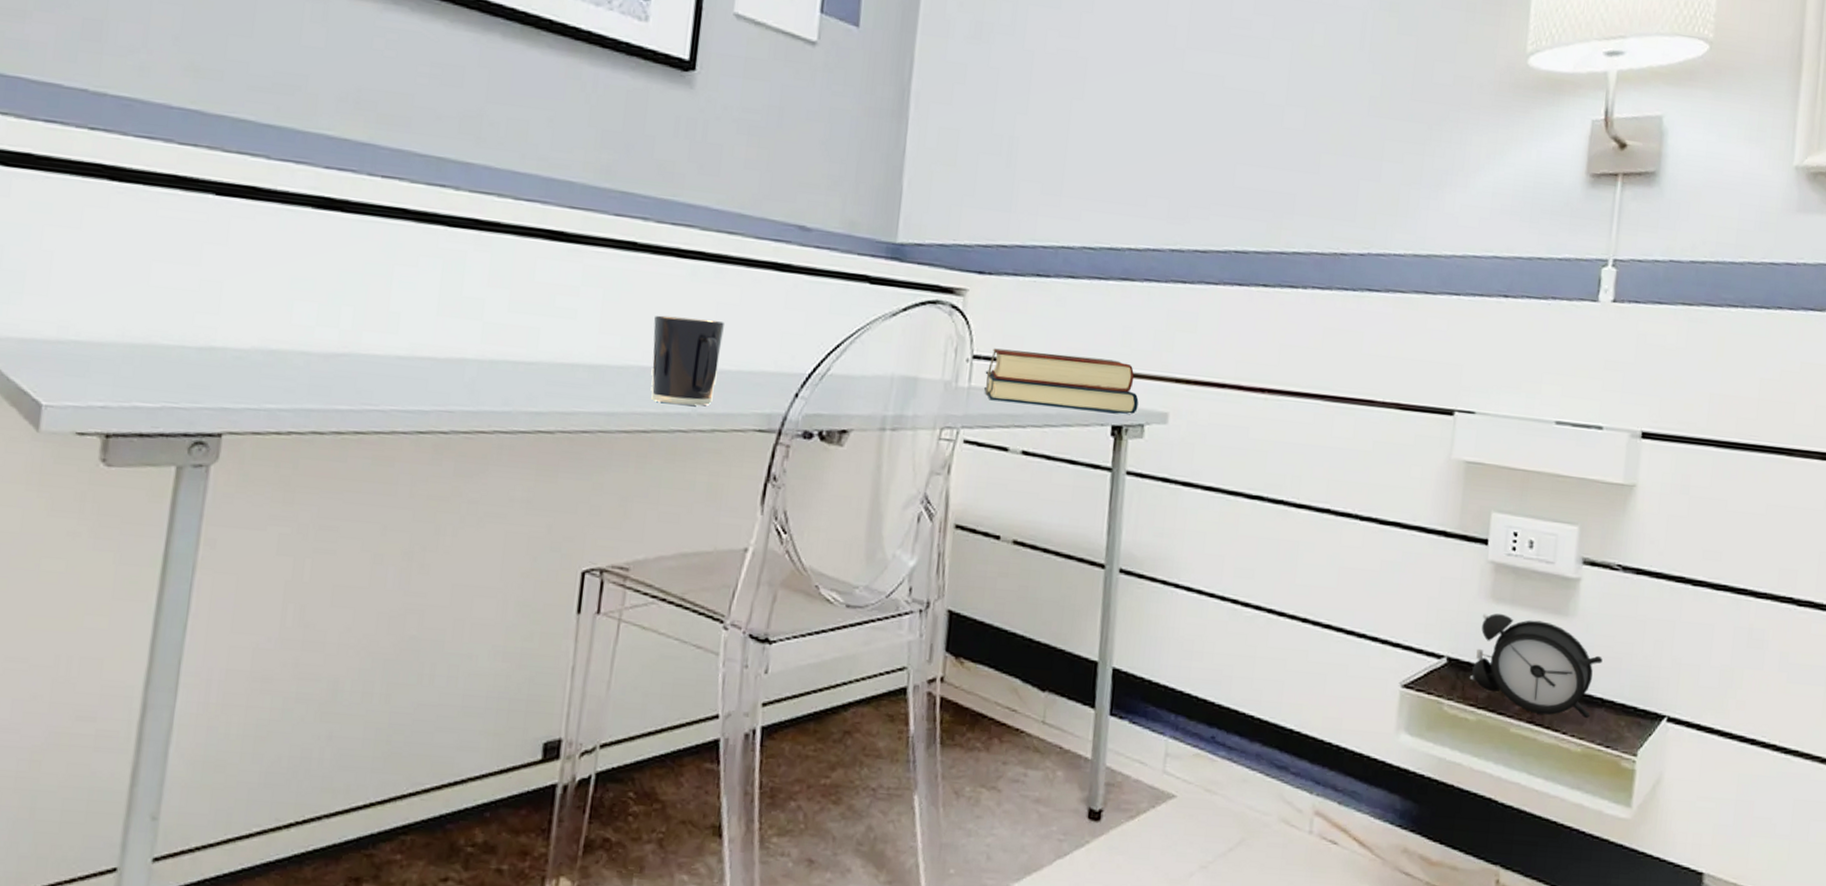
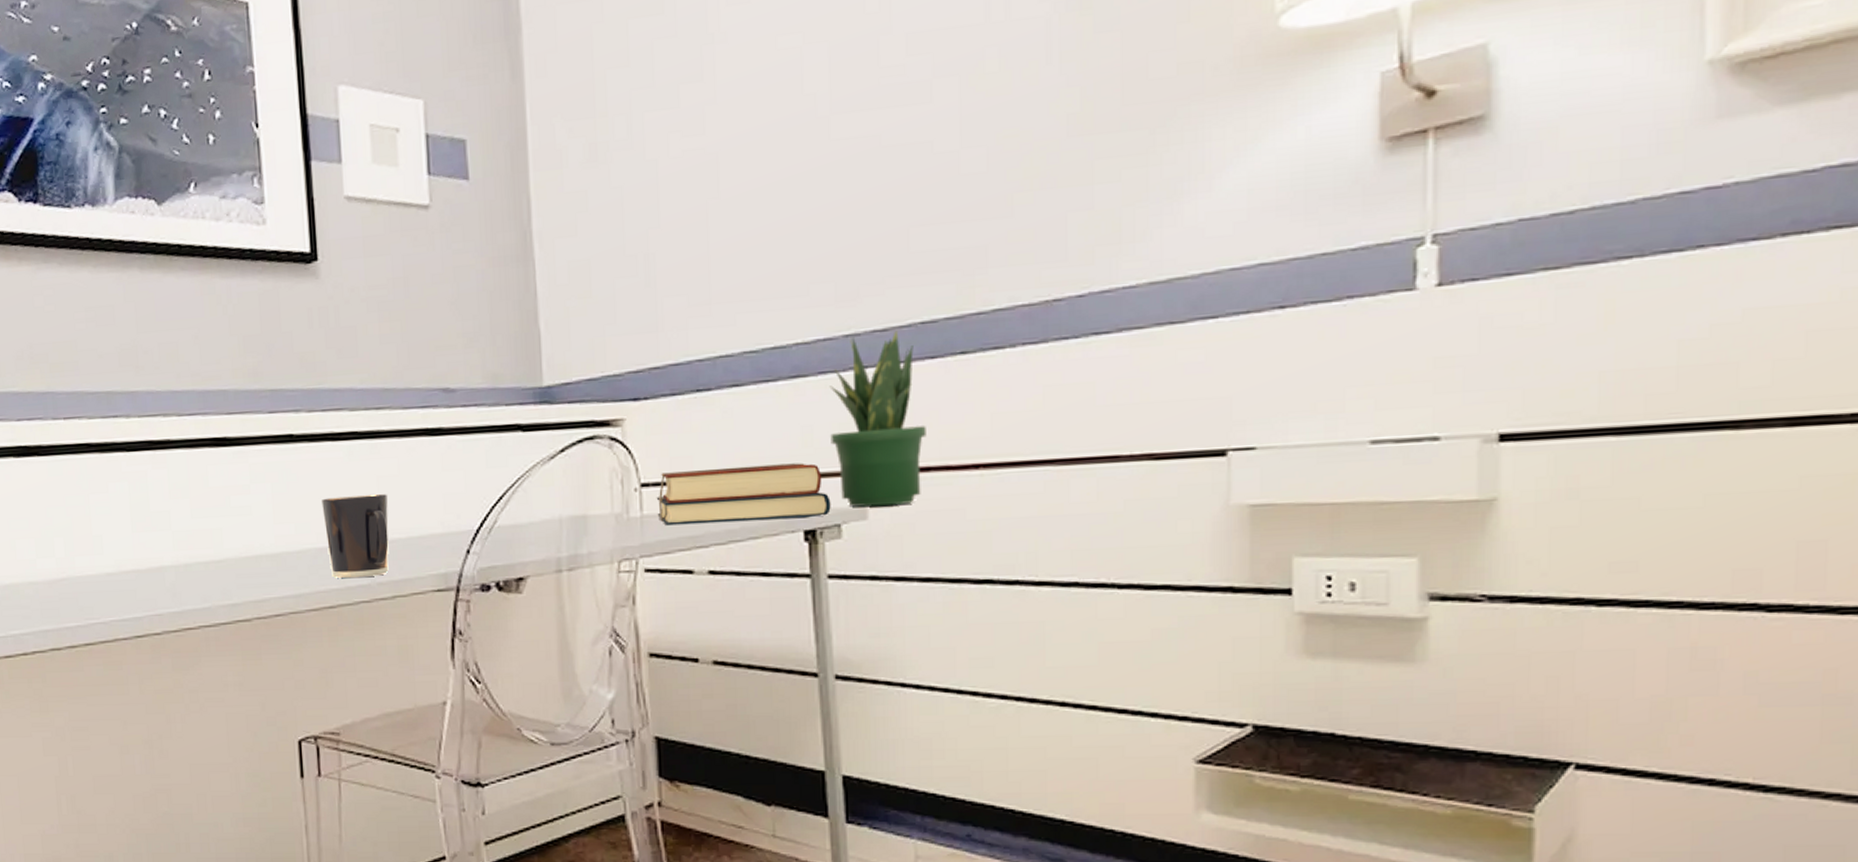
planter: none [1146,252,1227,415] -> present [829,330,926,507]
alarm clock: present [1469,613,1603,718] -> none [1285,670,1471,776]

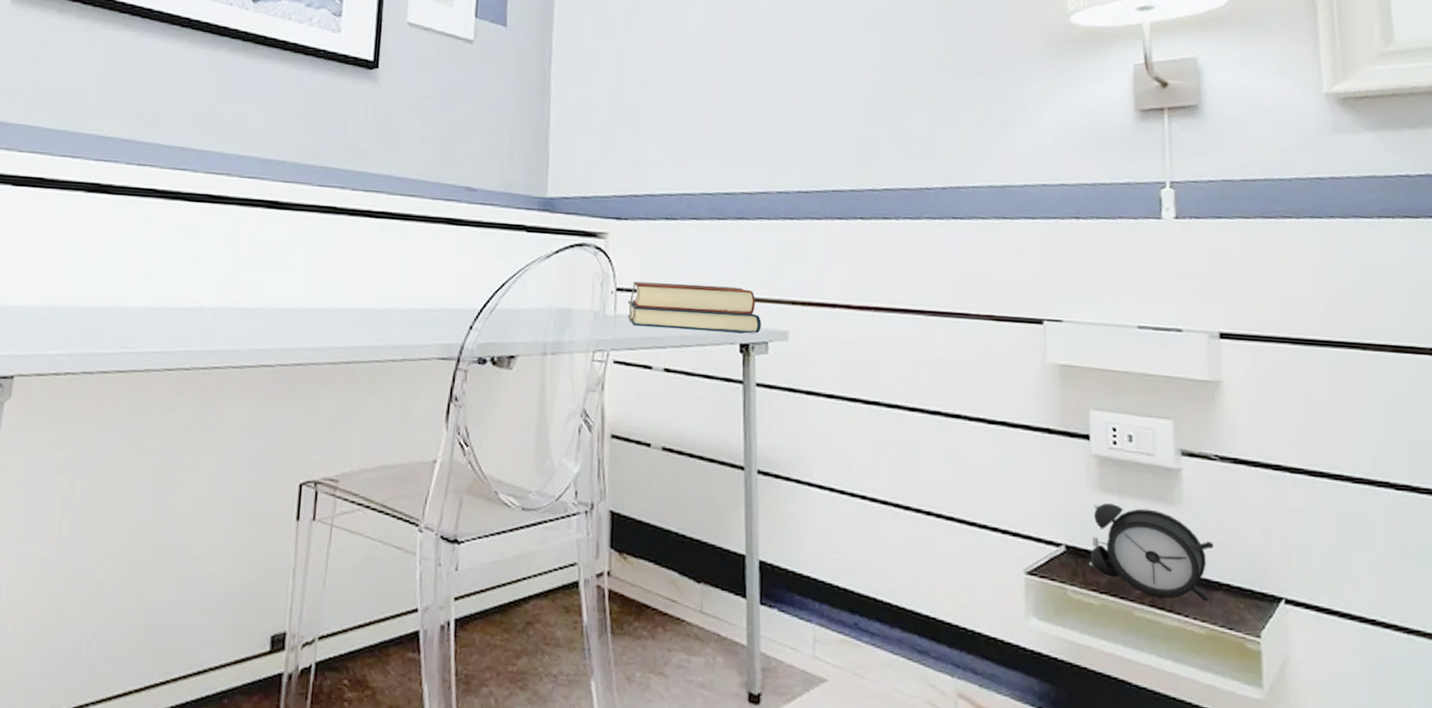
mug: present [321,494,389,579] -> none [352,265,410,340]
planter: present [829,330,926,507] -> none [764,194,834,332]
alarm clock: none [1285,670,1471,776] -> present [1088,503,1214,601]

